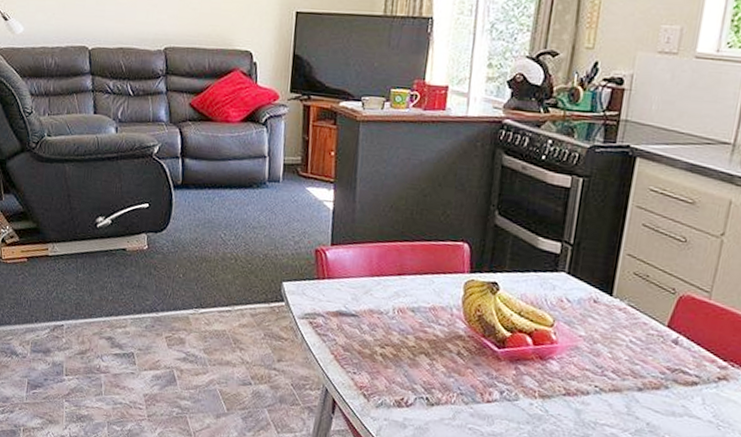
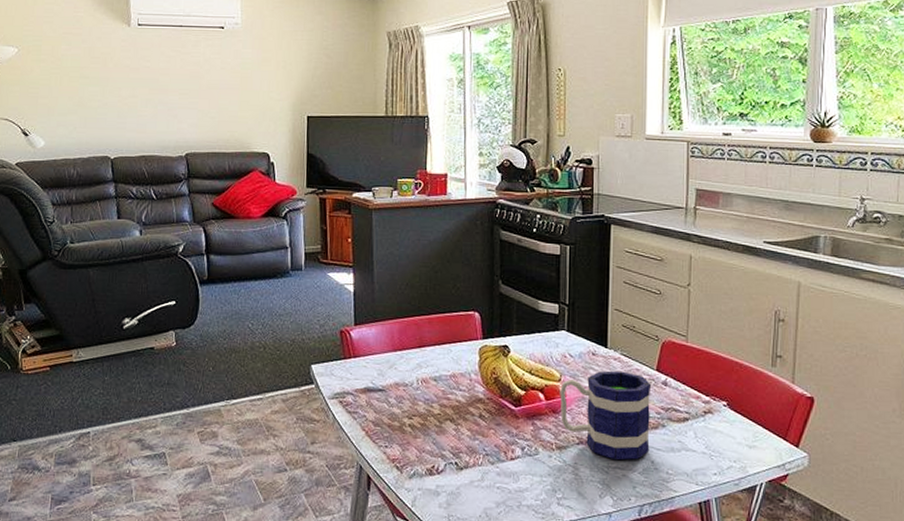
mug: none [548,320,660,419] -> present [560,370,652,461]

